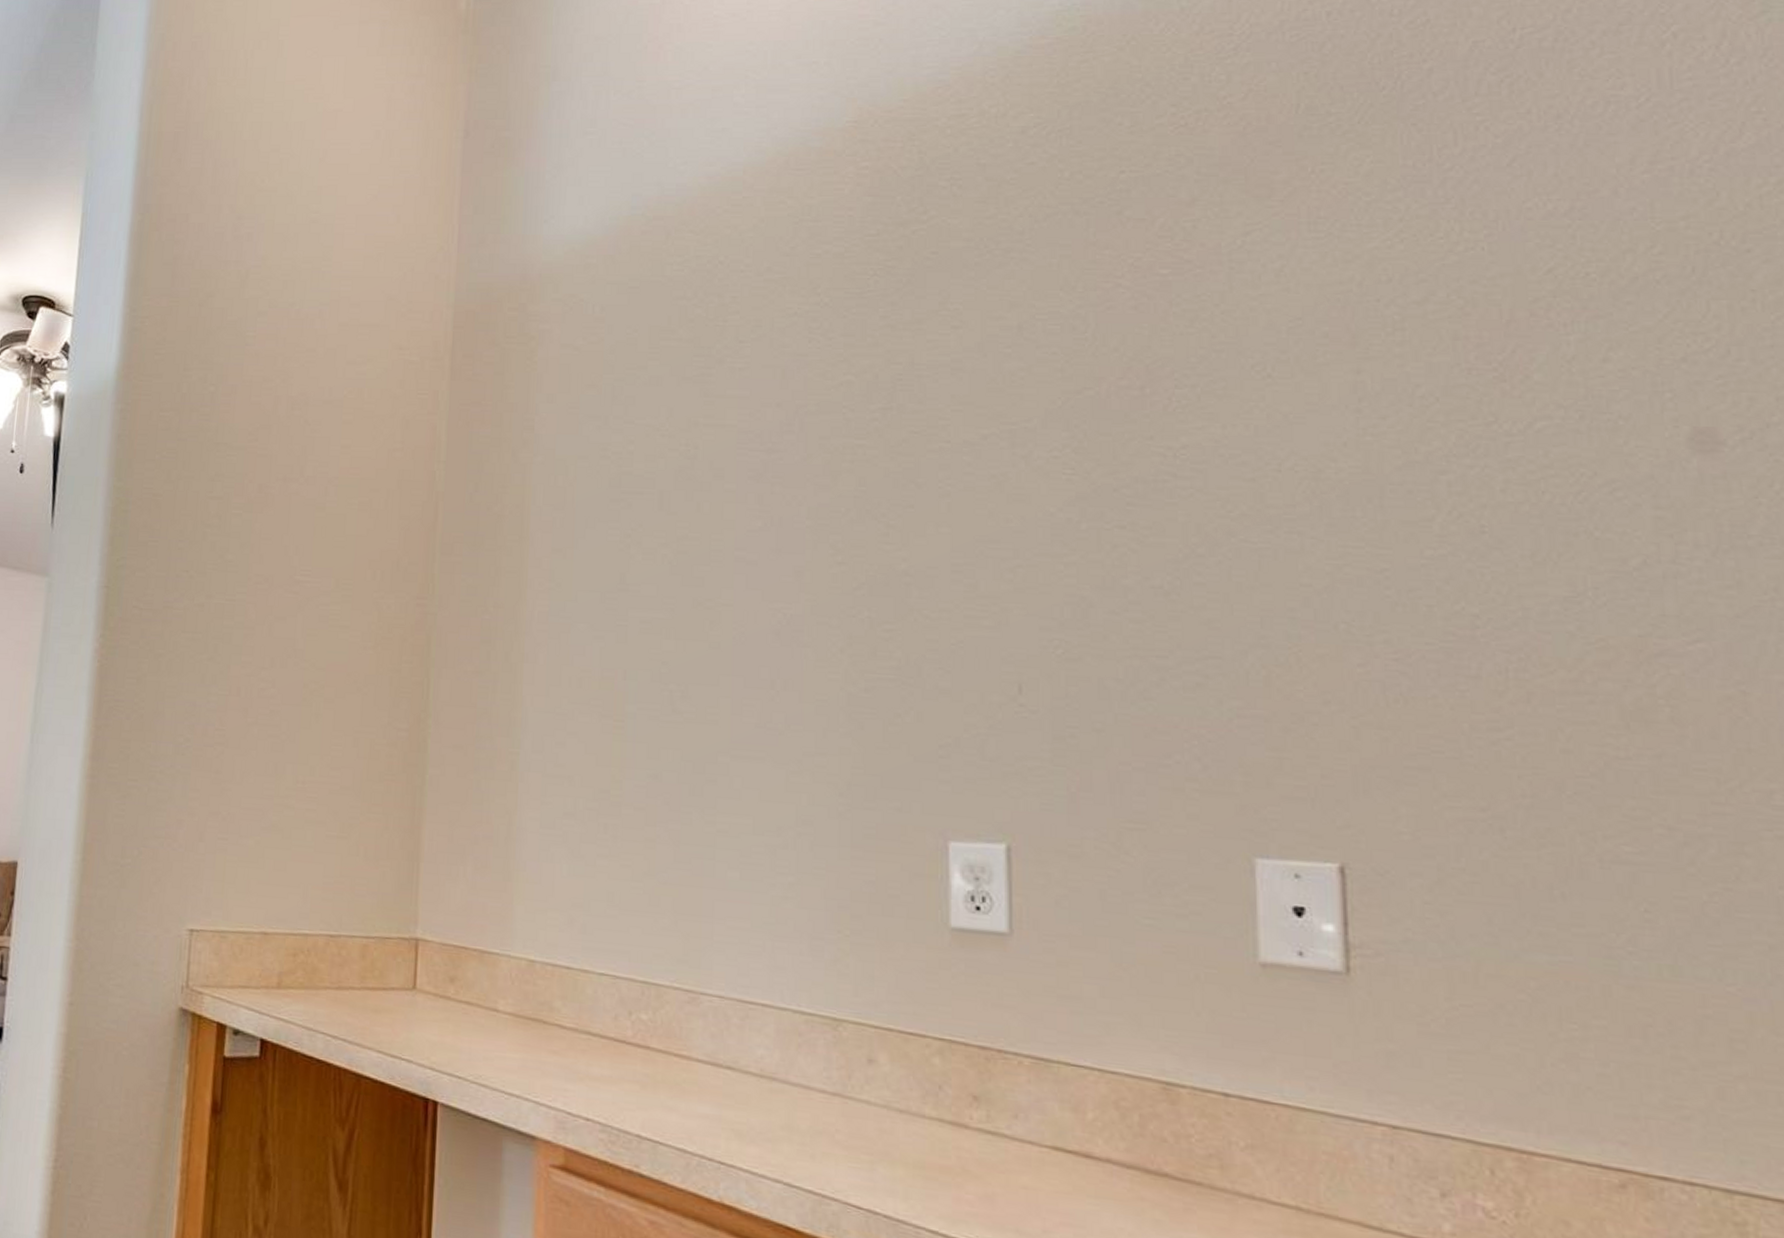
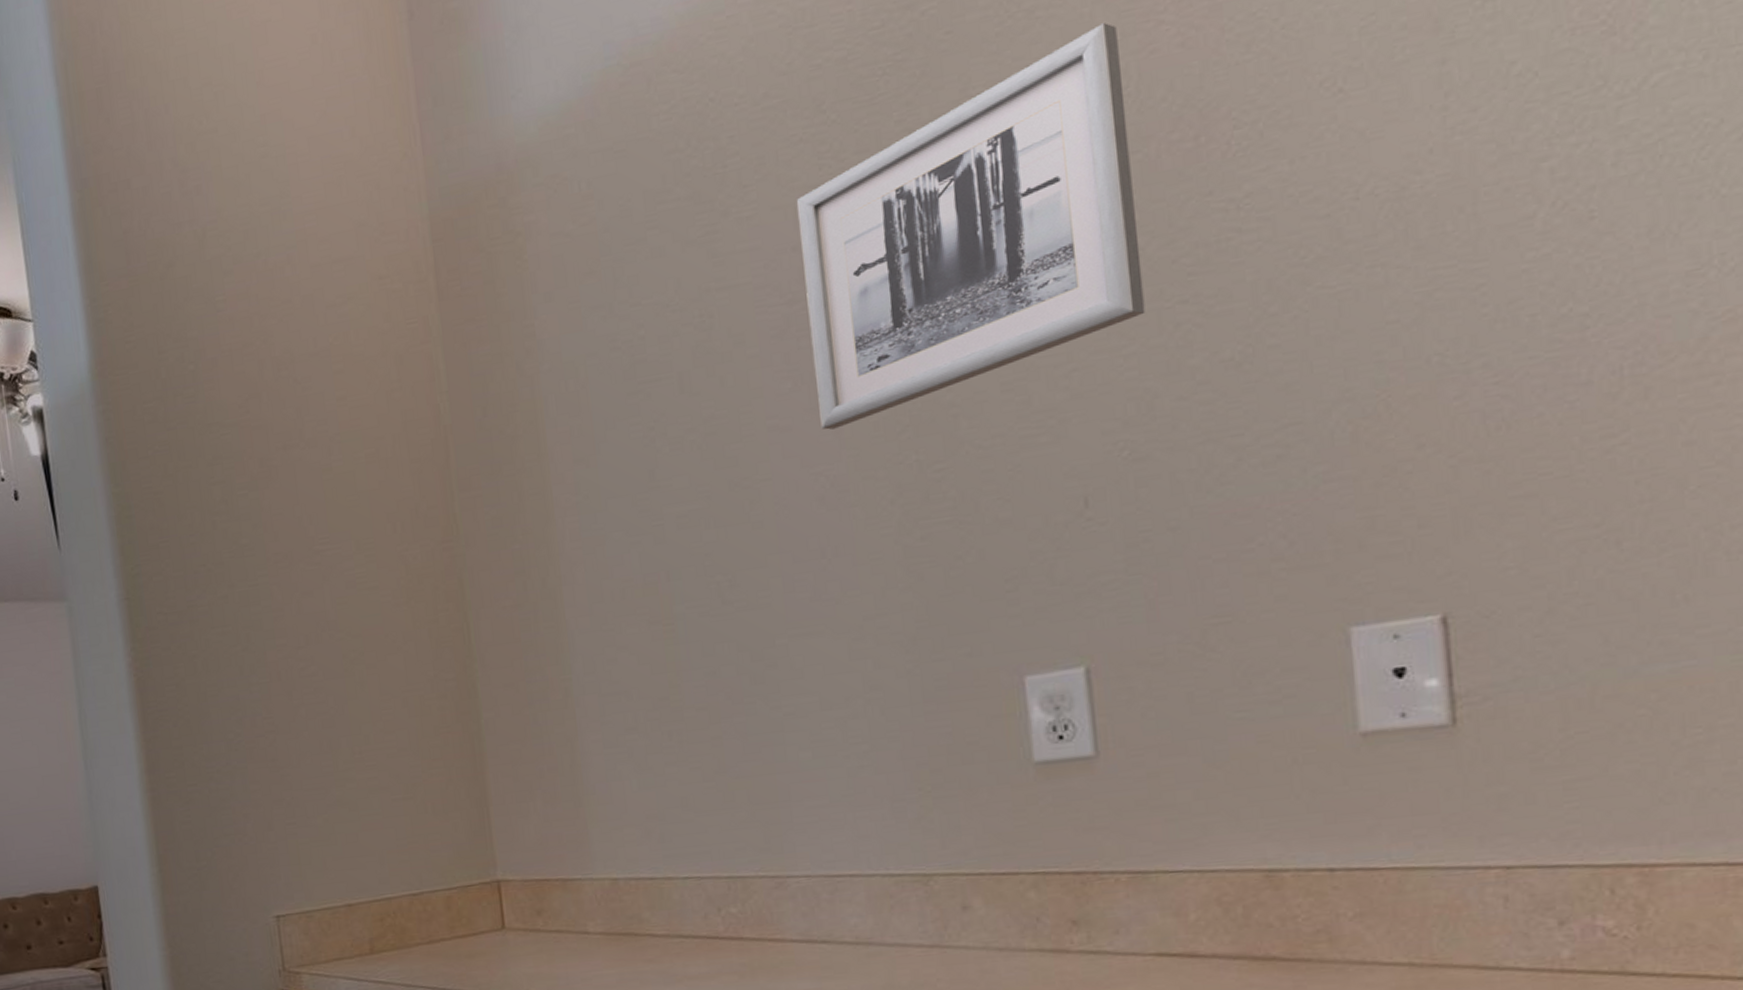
wall art: none [784,275,1087,572] -> present [796,23,1146,430]

